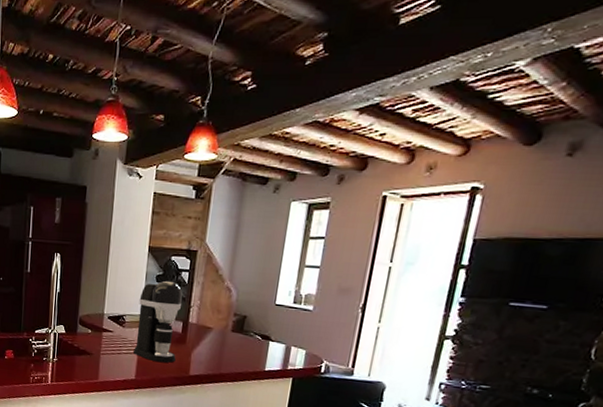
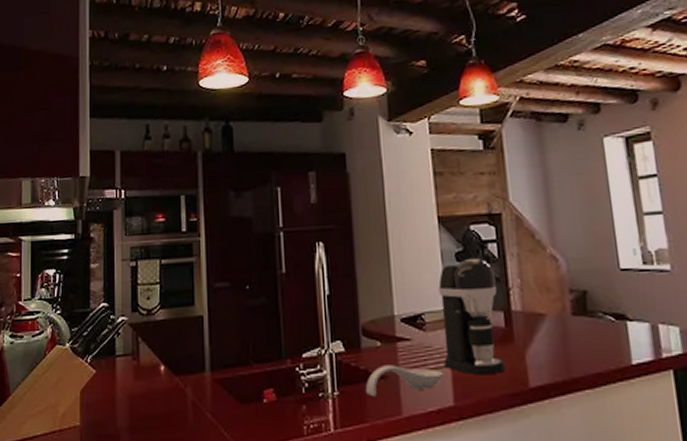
spoon rest: none [75,346,132,366] -> present [365,365,444,397]

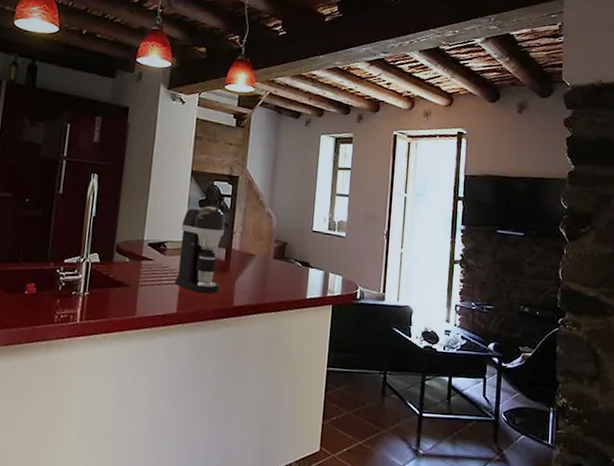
spoon rest: present [365,365,444,397] -> none [110,276,173,300]

